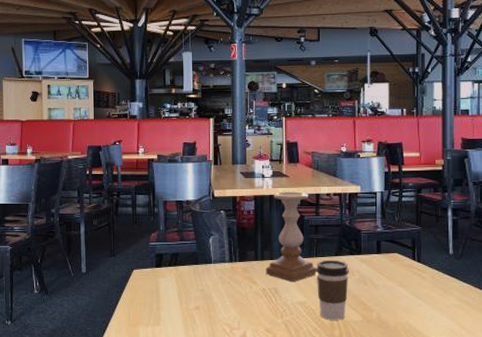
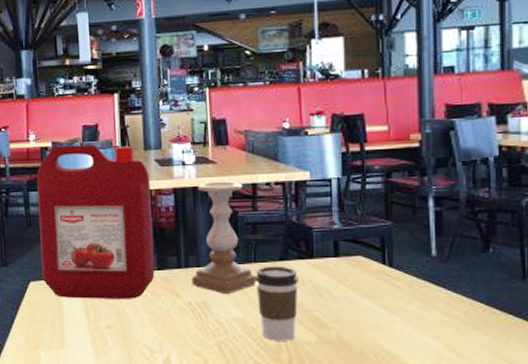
ketchup jug: none [143,158,237,285] -> present [36,144,155,299]

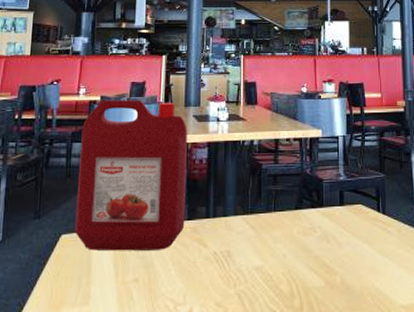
candle holder: present [191,181,257,294] -> none [218,137,275,242]
coffee cup: present [255,265,298,341] -> none [274,214,310,288]

